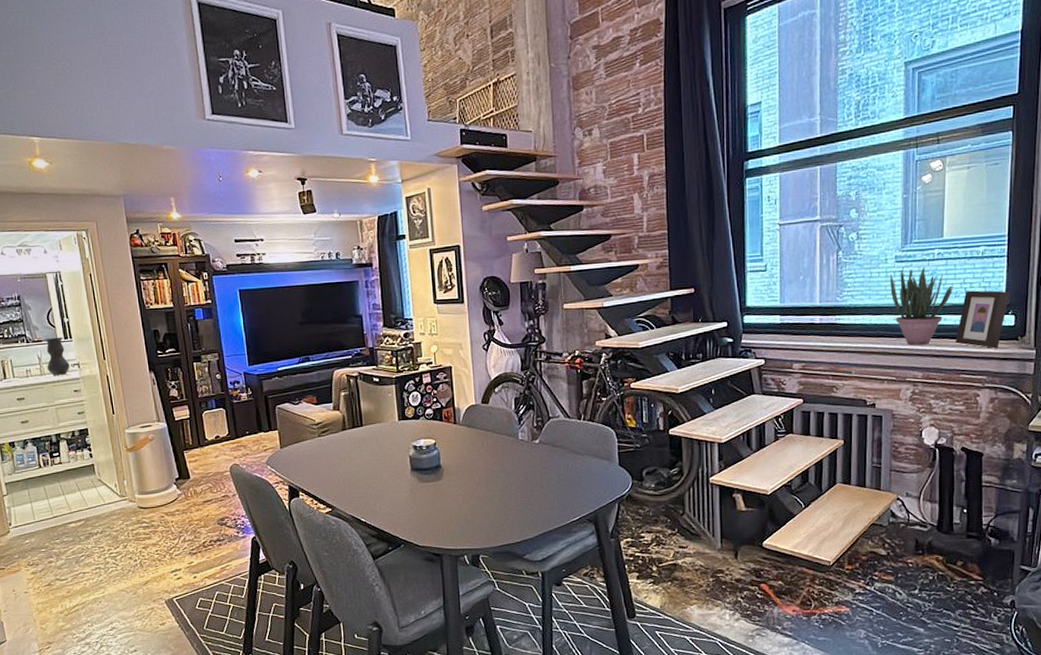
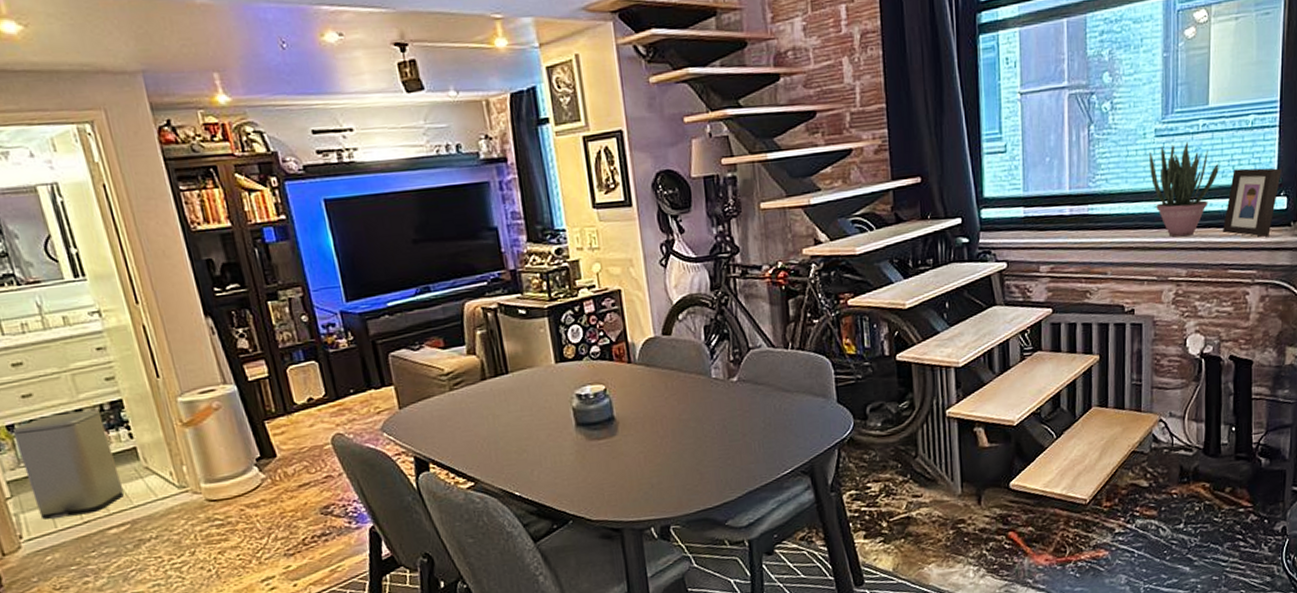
pedal bin: none [12,434,83,513] -> present [12,409,124,520]
vase: present [44,336,70,377] -> none [43,274,87,331]

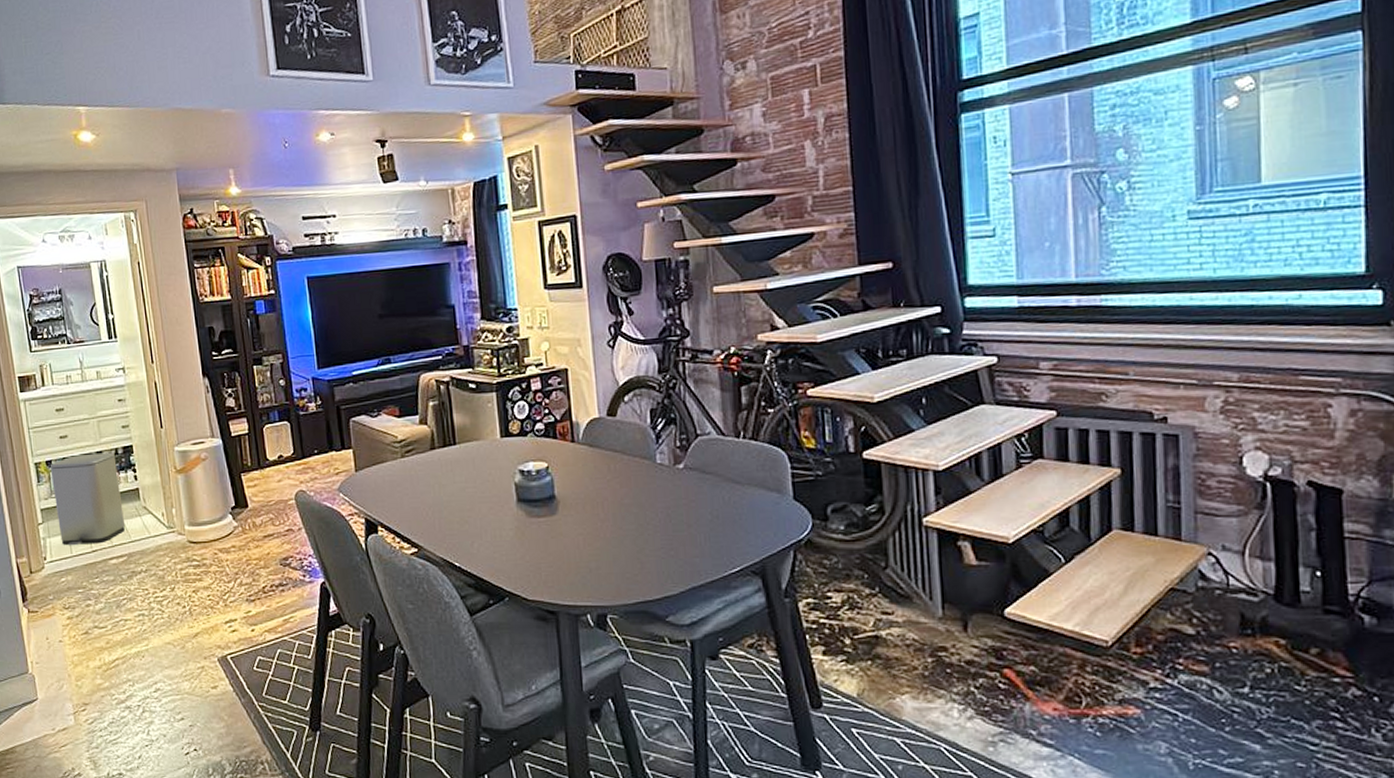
potted plant: present [1149,142,1219,237] -> none [1181,225,1280,335]
picture frame: present [1222,168,1282,237] -> none [1287,255,1373,338]

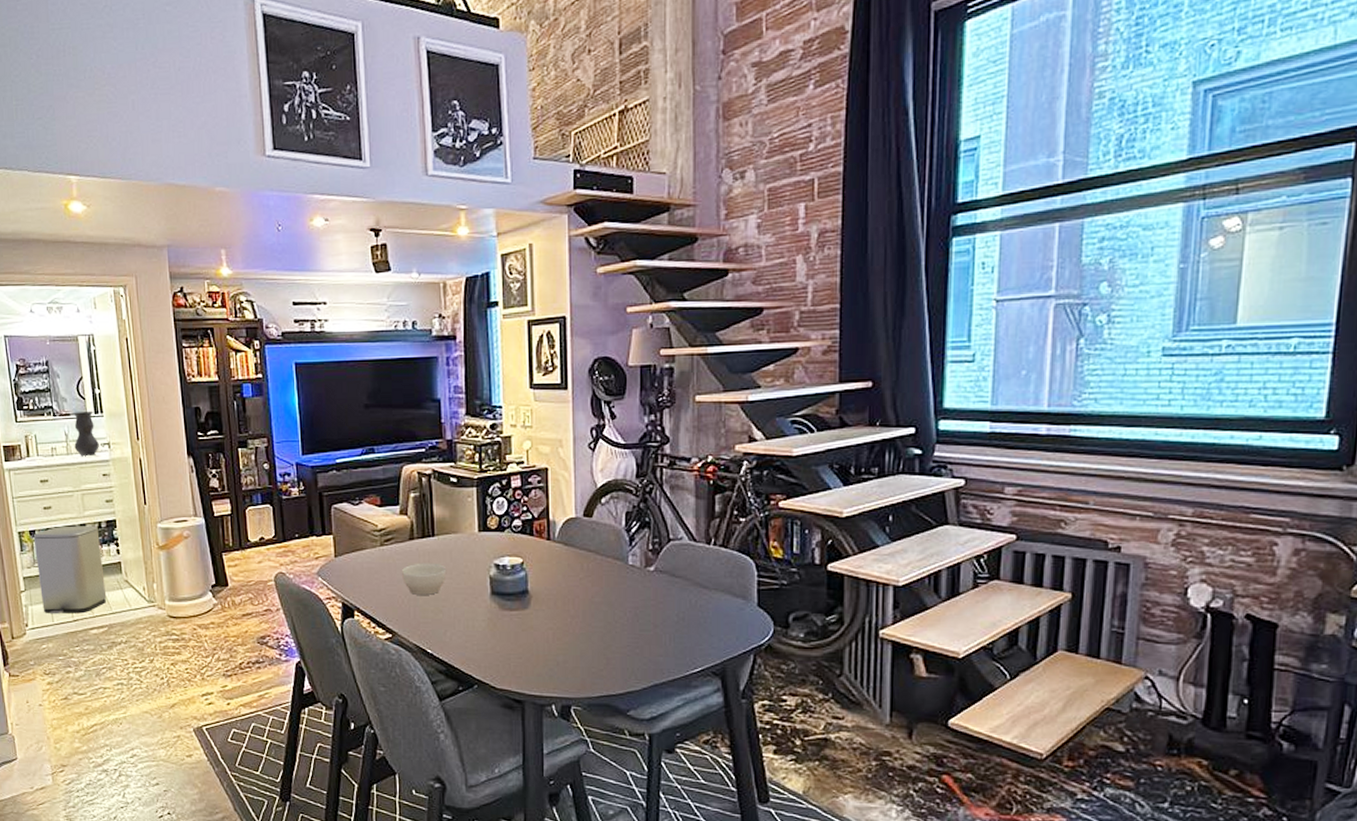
vase: none [86,336,114,383] -> present [72,410,99,457]
bowl: none [425,472,471,506] -> present [402,563,447,595]

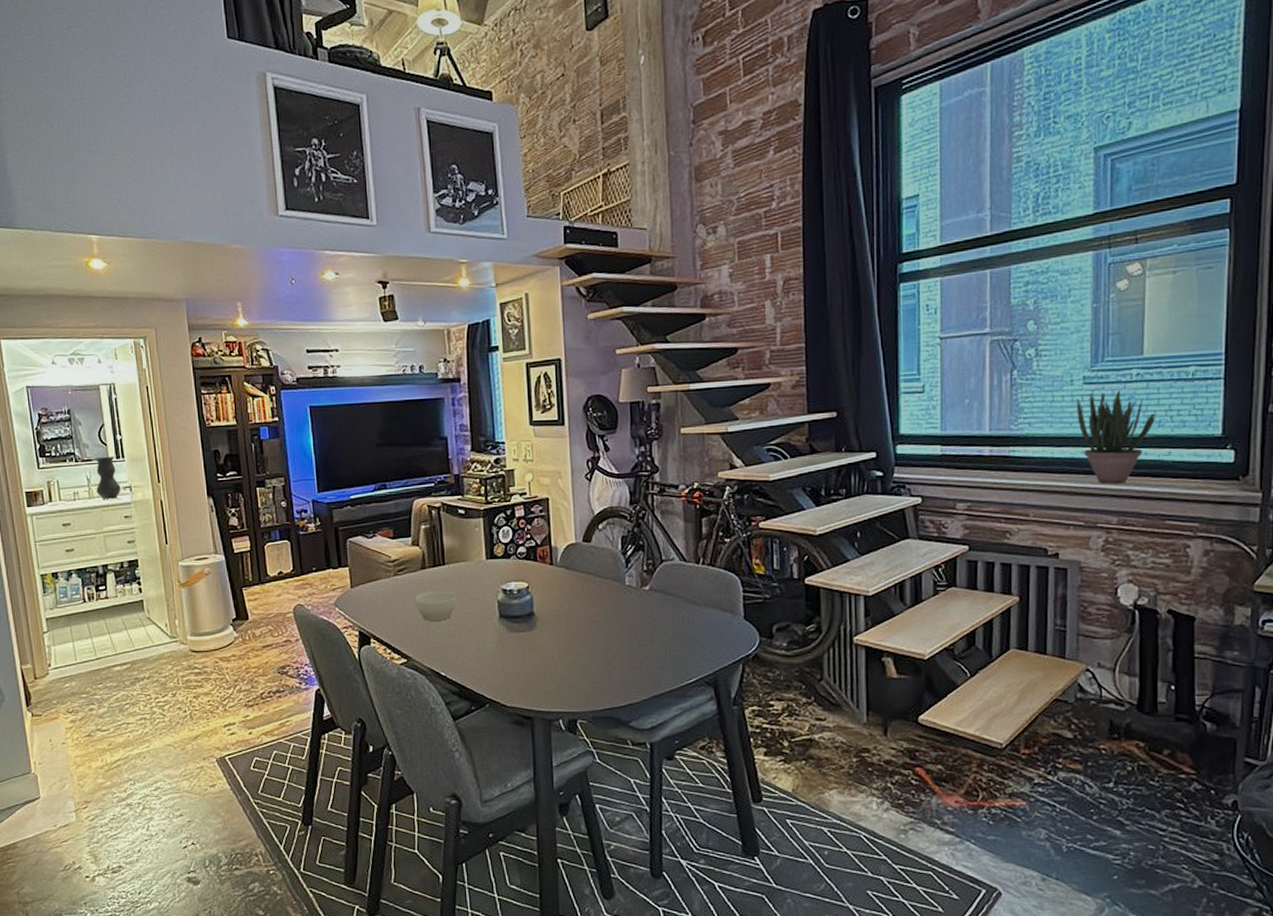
pedal bin: present [33,525,107,615] -> none [55,566,130,654]
potted plant: none [1152,364,1246,471] -> present [1077,390,1155,484]

